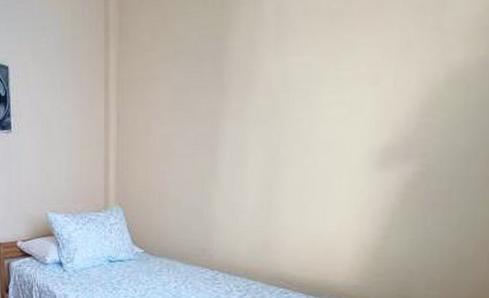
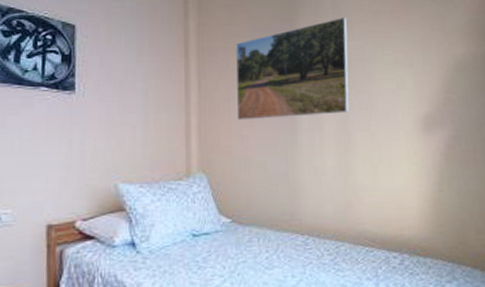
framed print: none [154,25,293,155] -> present [236,17,350,121]

